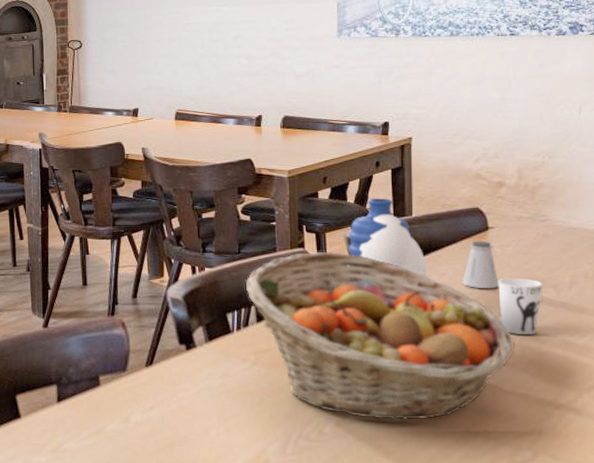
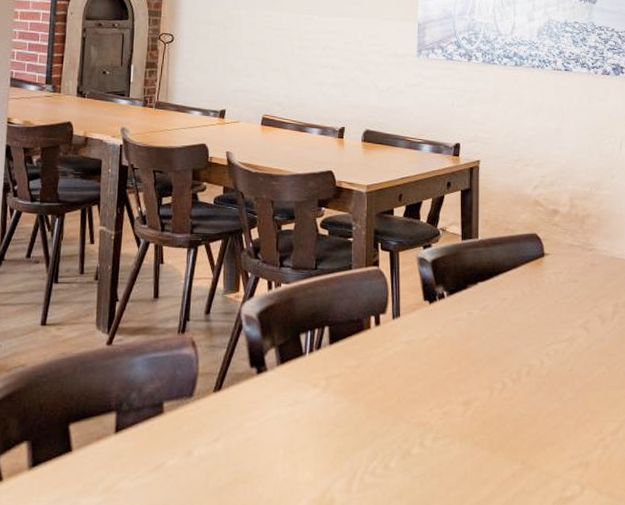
fruit basket: present [246,251,516,420] -> none [321,271,567,452]
vase: present [348,198,426,282] -> none [420,219,489,305]
saltshaker: present [462,240,499,289] -> none [521,266,553,316]
cup: present [498,277,542,334] -> none [552,305,590,363]

